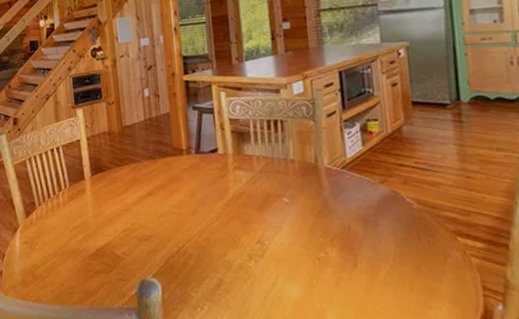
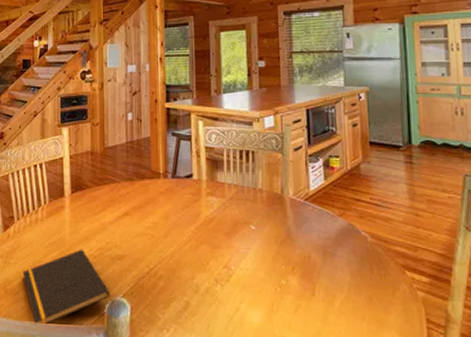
notepad: none [48,231,141,309] -> present [22,249,111,326]

